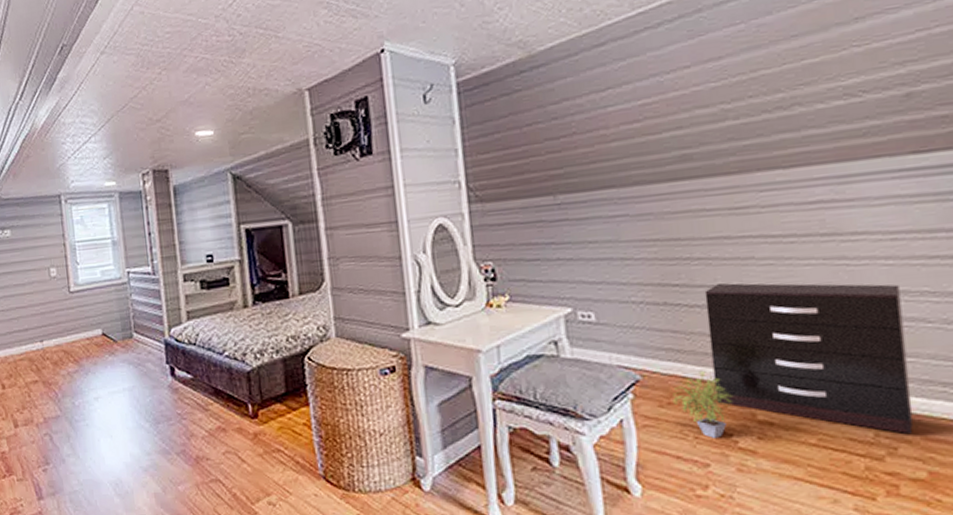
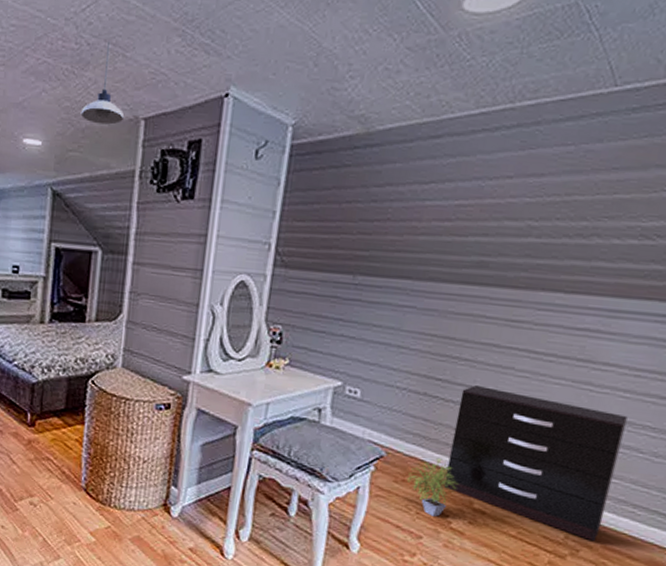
pendant light: none [245,27,288,104] -> present [80,41,125,125]

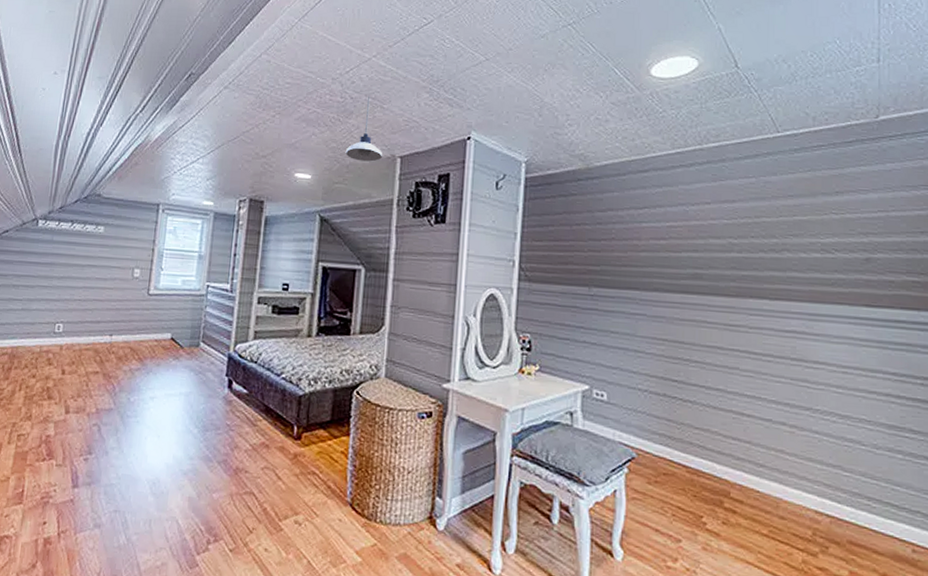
potted plant: present [406,457,460,517] -> none [659,457,708,518]
dresser: present [443,385,628,542] -> none [694,386,844,538]

